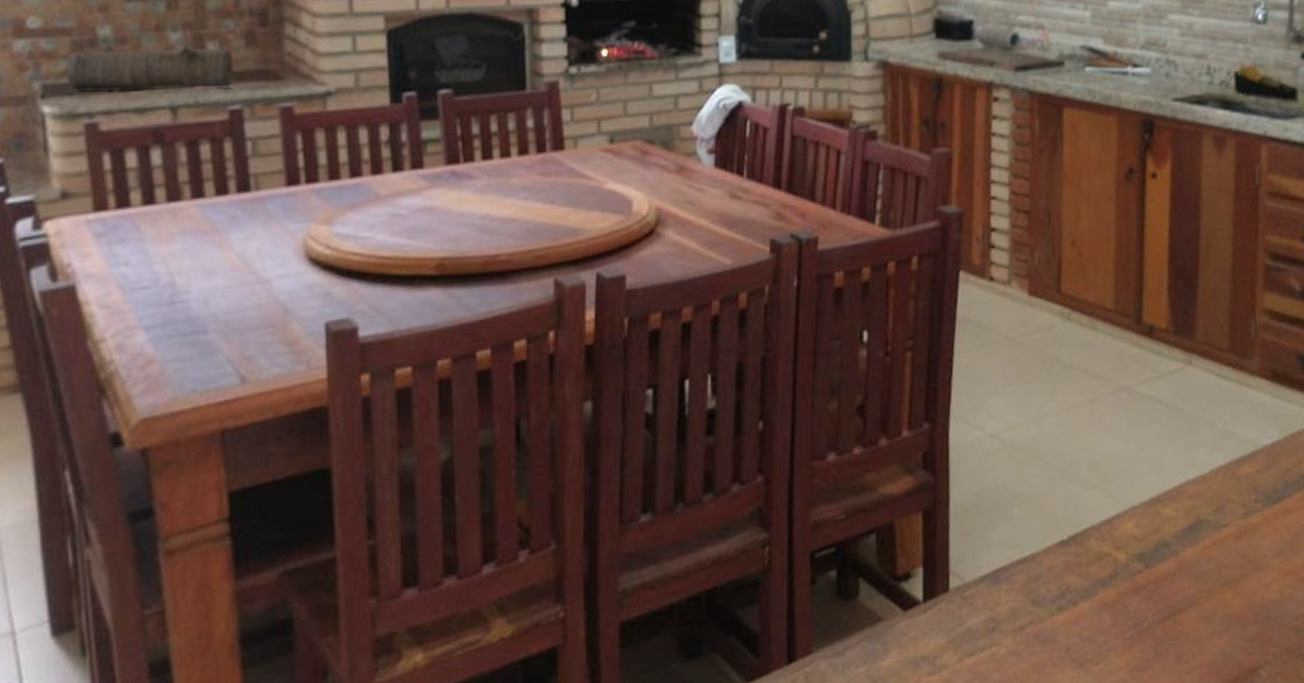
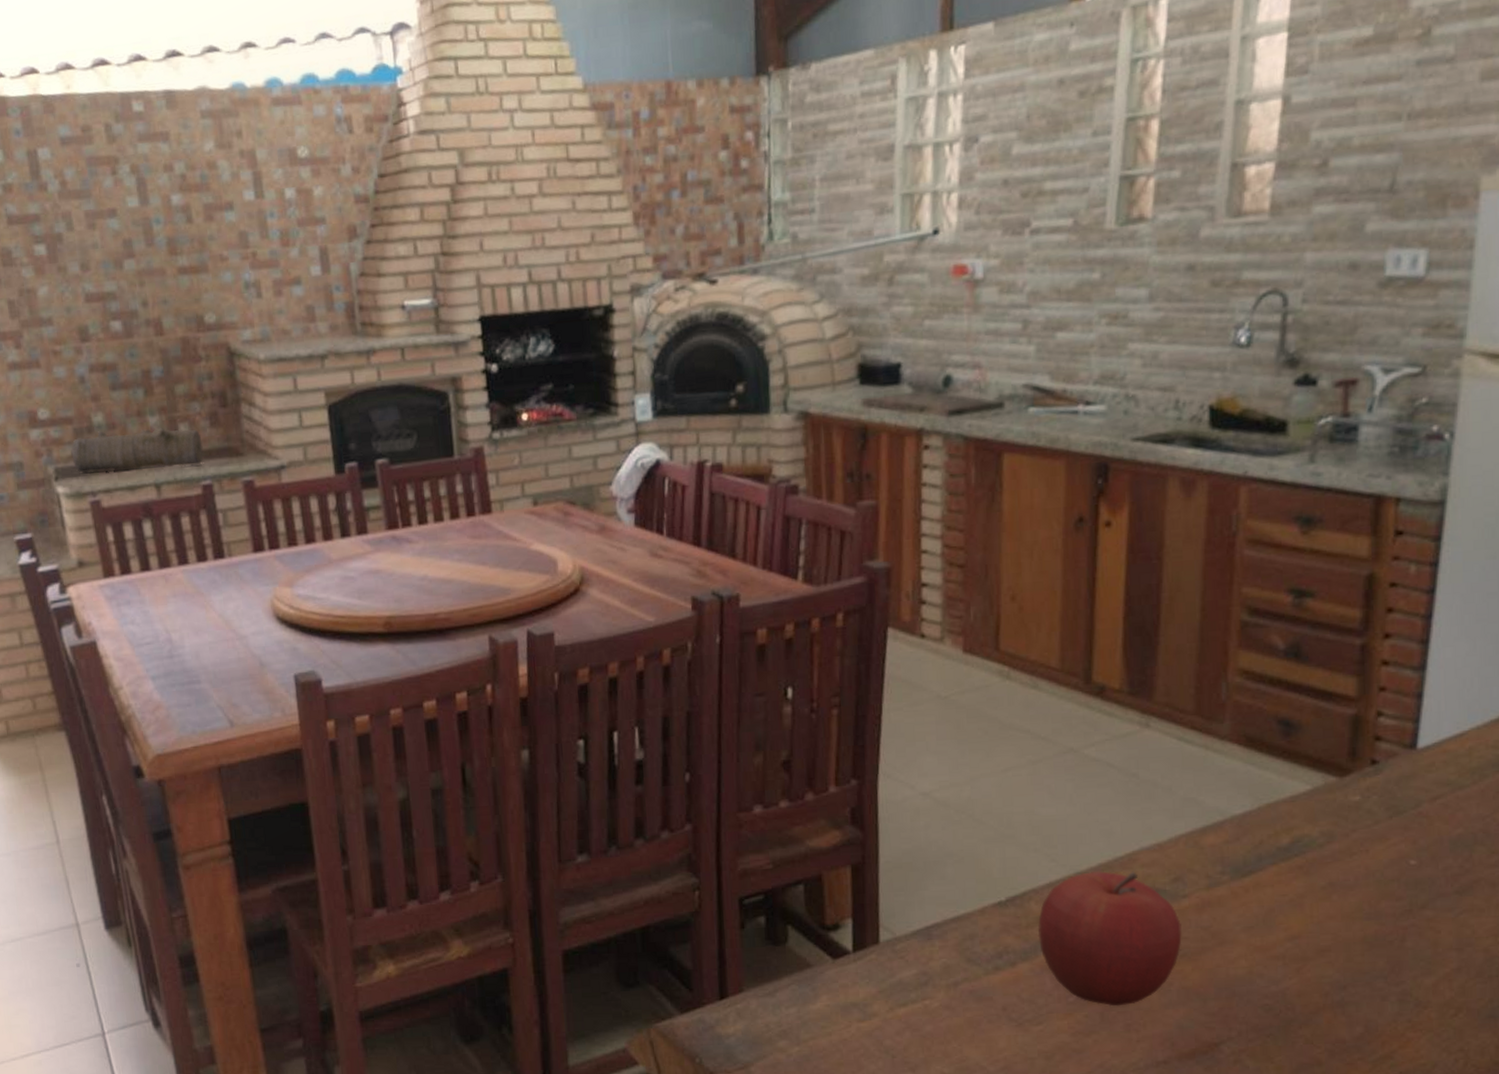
fruit: none [1097,503,1224,639] -> present [1037,871,1182,1006]

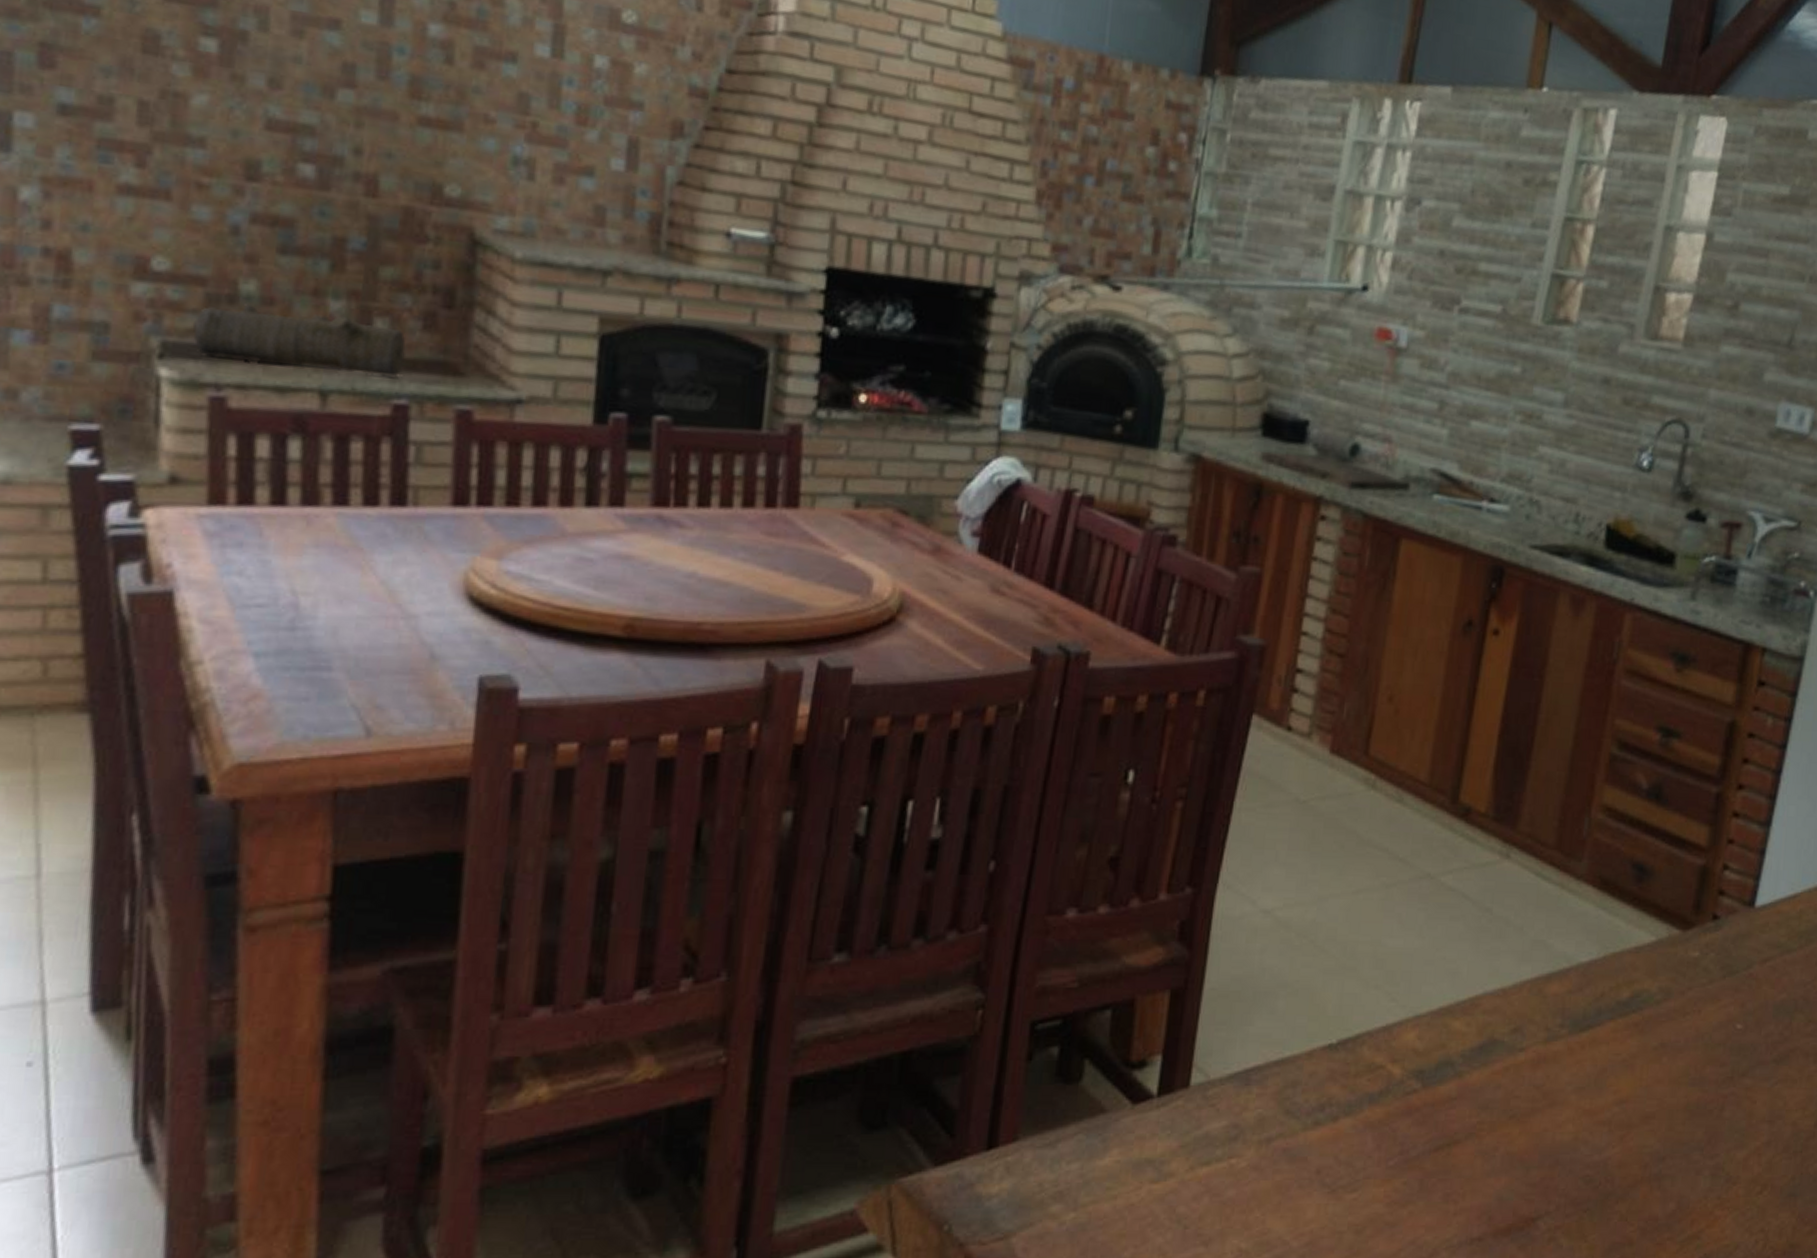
fruit: present [1037,871,1182,1006] -> none [1365,1016,1515,1173]

